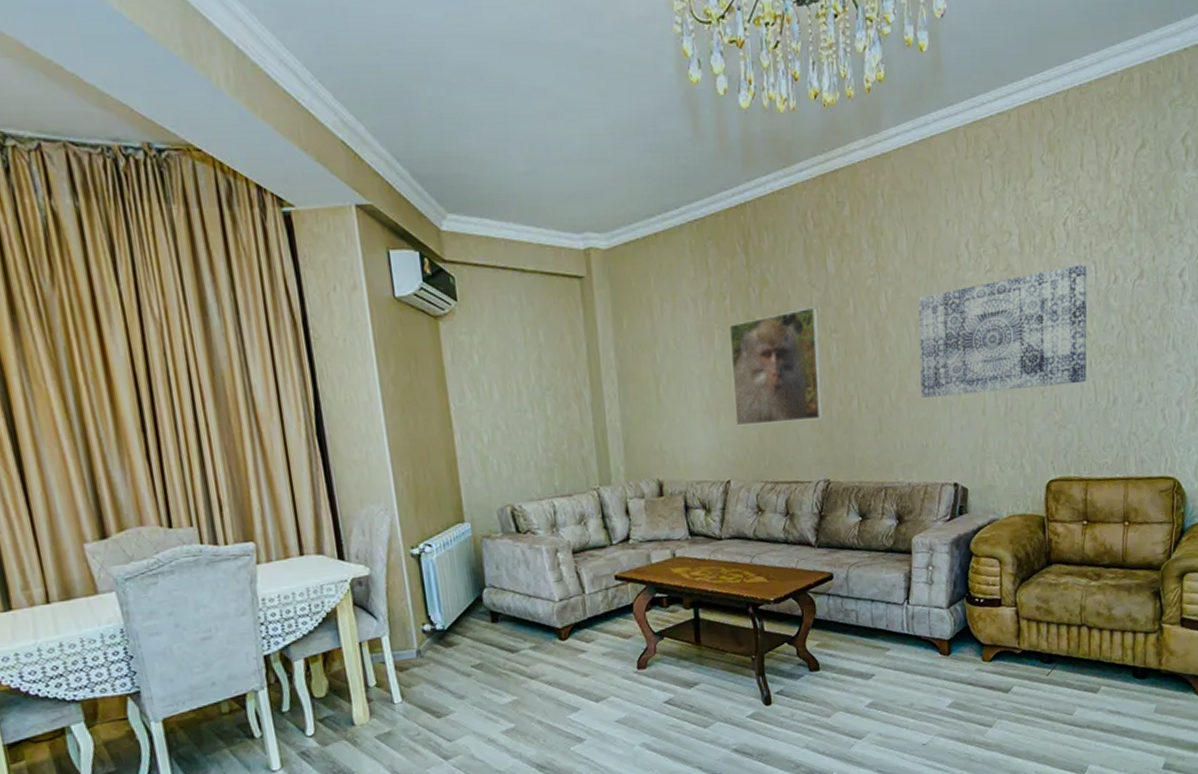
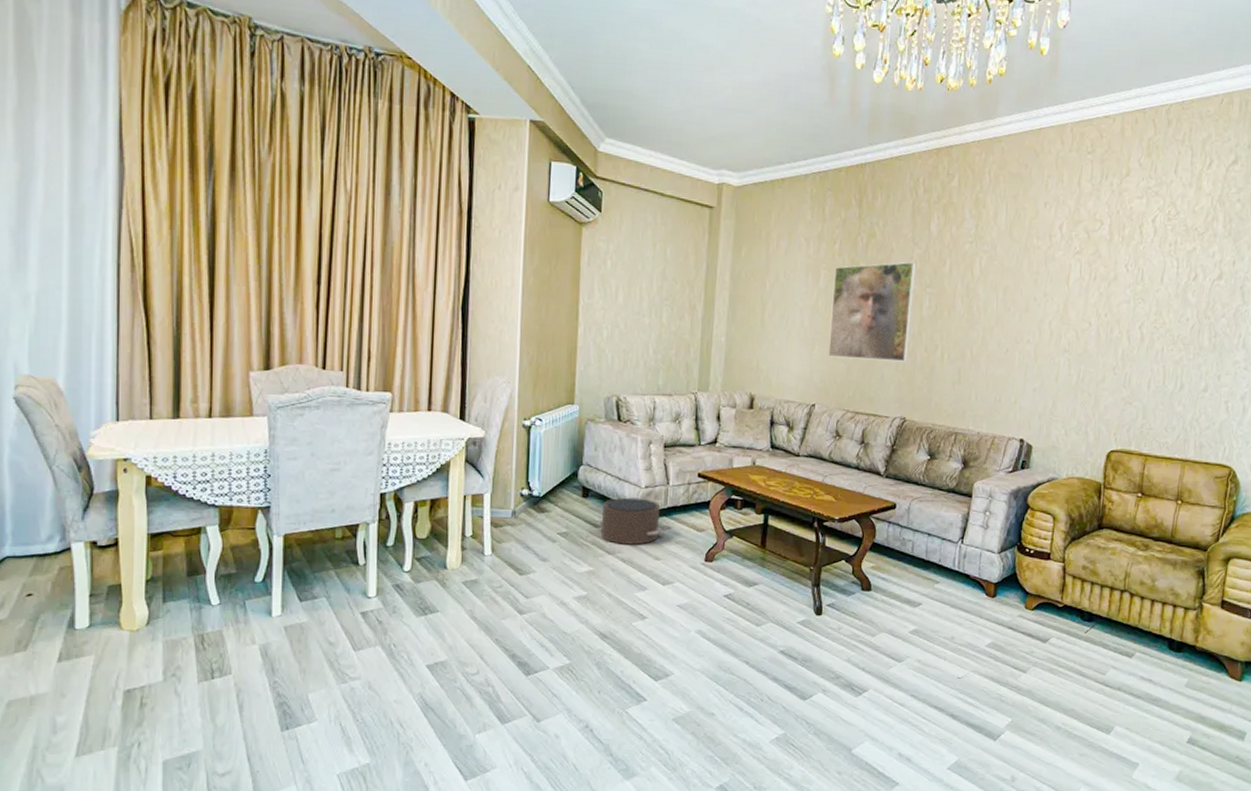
pouf: none [512,612,594,667] -> present [597,497,670,545]
wall art: present [918,264,1087,398] -> none [1001,259,1170,366]

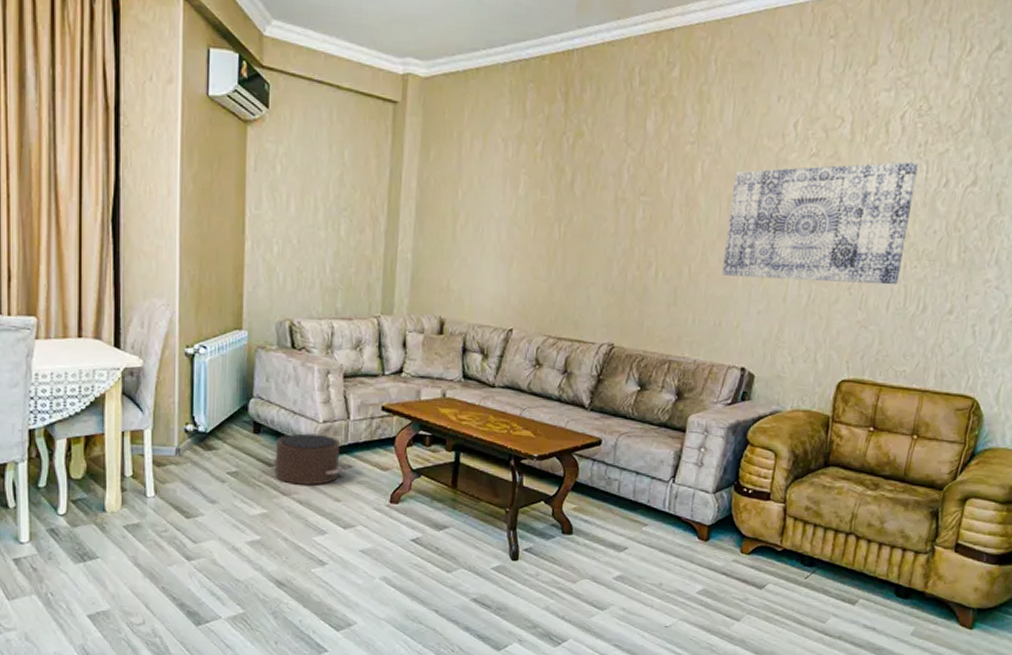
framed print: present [828,262,916,362] -> none [528,165,629,281]
wall art: none [1001,259,1170,366] -> present [722,162,918,285]

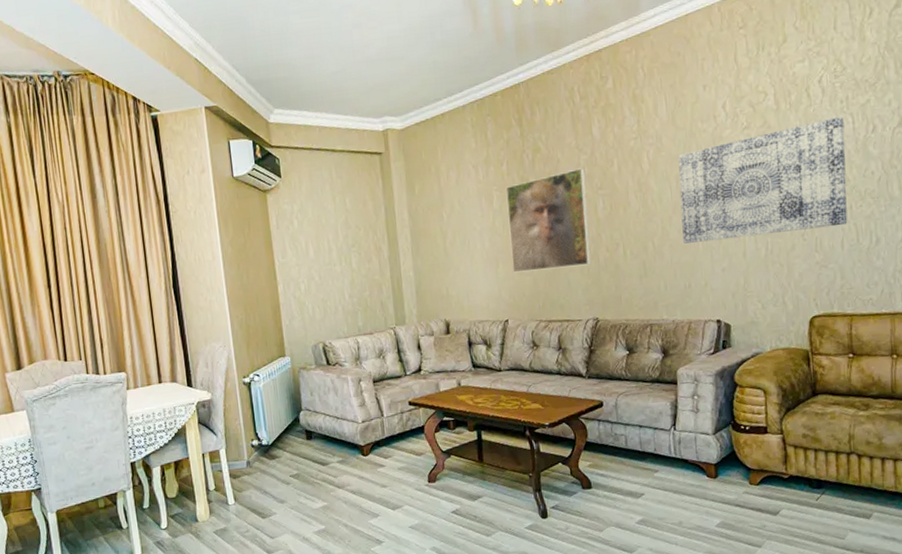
pouf: present [270,433,351,485] -> none [323,432,391,478]
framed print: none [528,165,629,281] -> present [506,168,591,273]

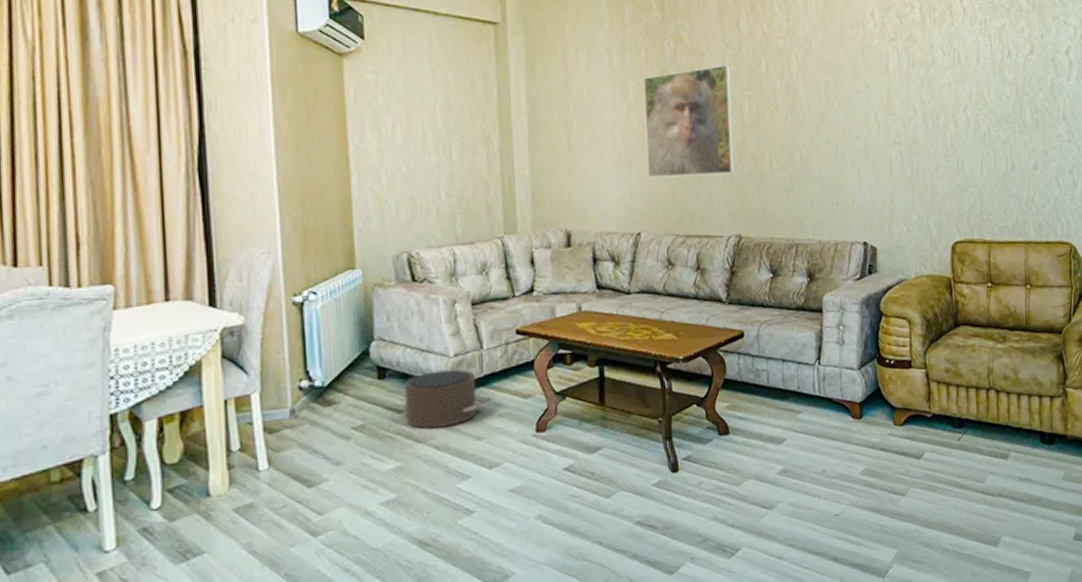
pouf: none [323,432,391,478] -> present [399,369,490,429]
wall art: present [678,117,848,244] -> none [827,38,986,157]

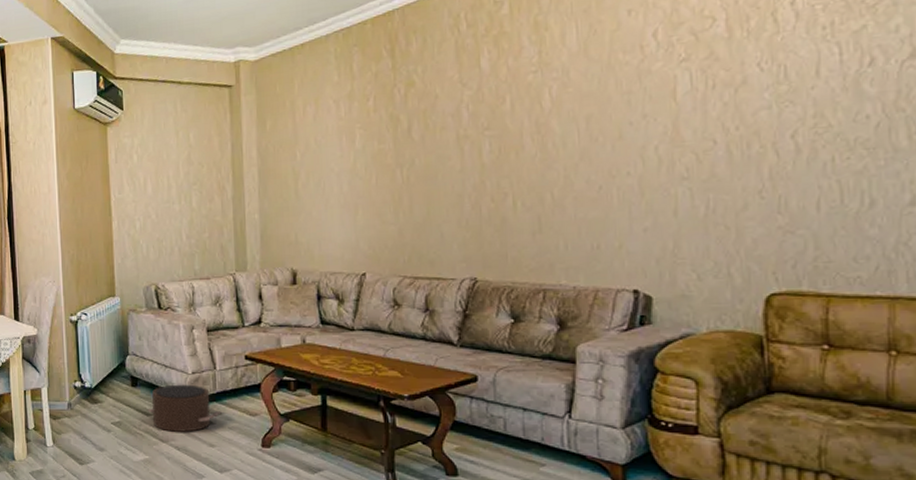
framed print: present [643,64,734,178] -> none [371,105,471,221]

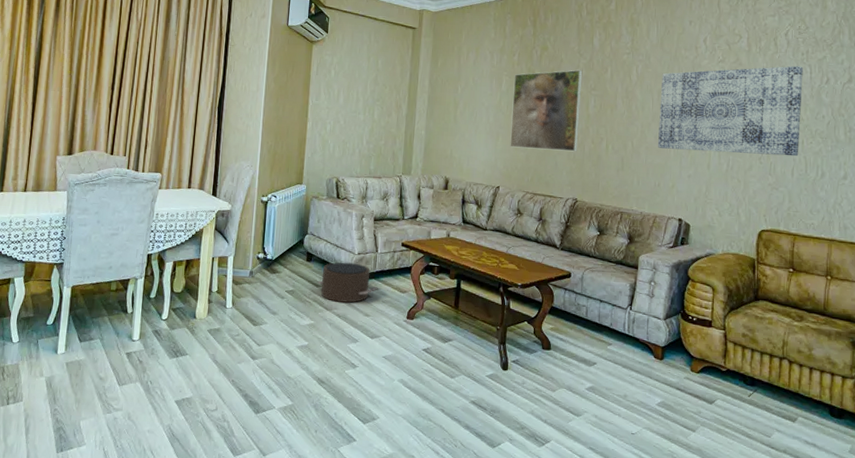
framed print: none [371,105,471,221] -> present [510,69,582,152]
wall art: none [590,46,828,196] -> present [658,66,803,157]

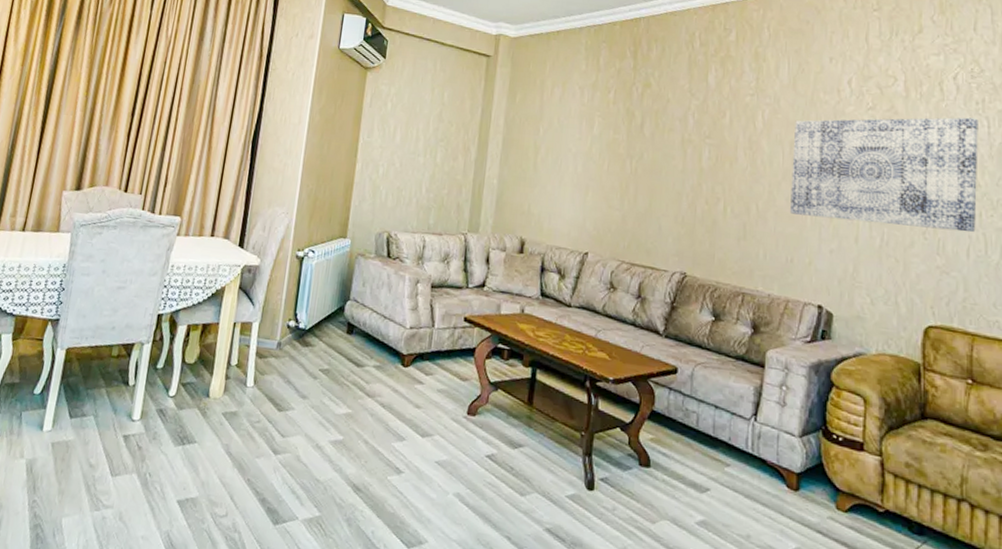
pouf: present [318,262,378,303] -> none [359,337,433,390]
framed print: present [510,69,582,152] -> none [602,112,694,214]

